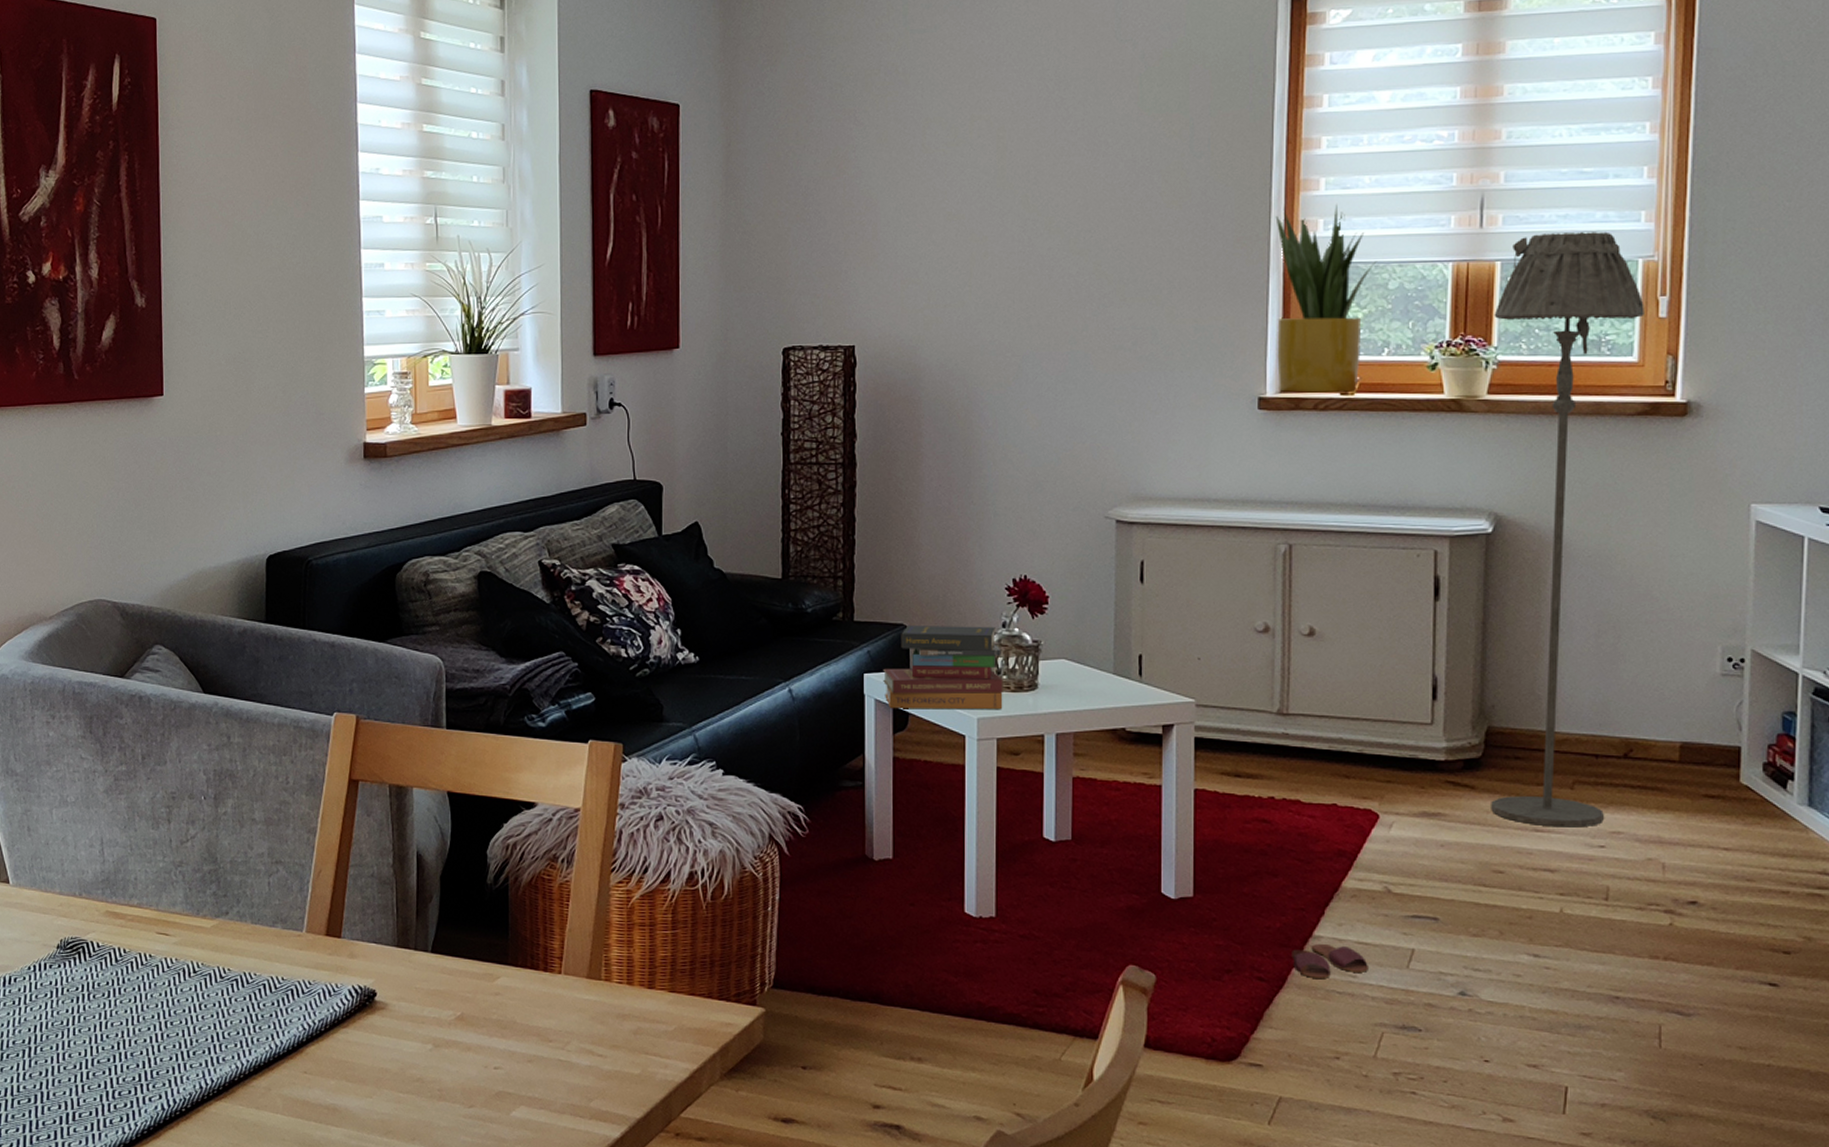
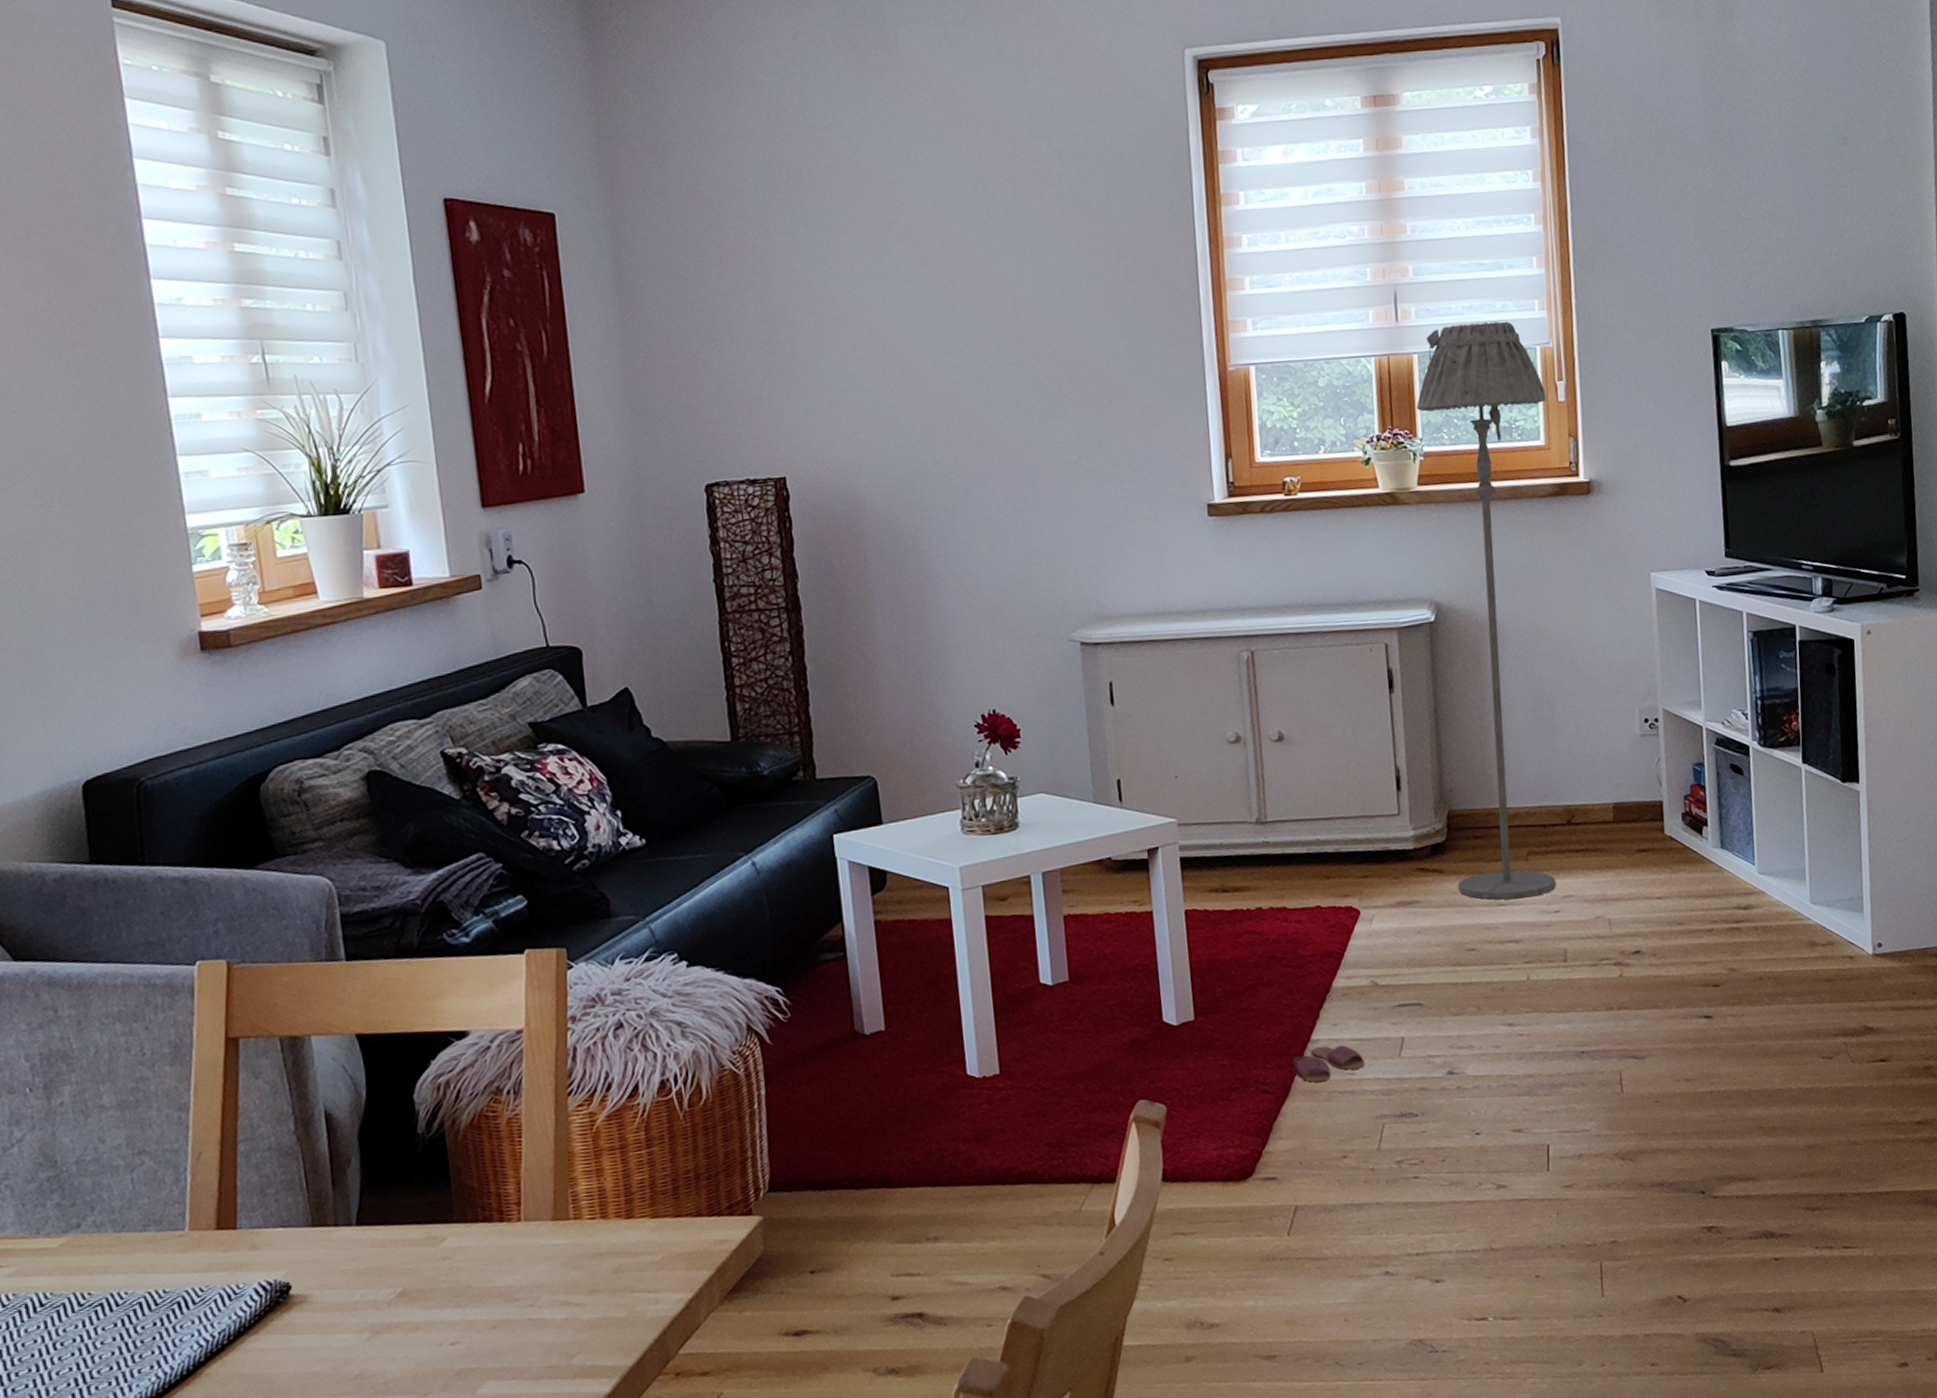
books: present [883,626,1003,710] -> none [853,768,985,870]
planter: present [1275,204,1377,393] -> none [1205,303,1306,498]

